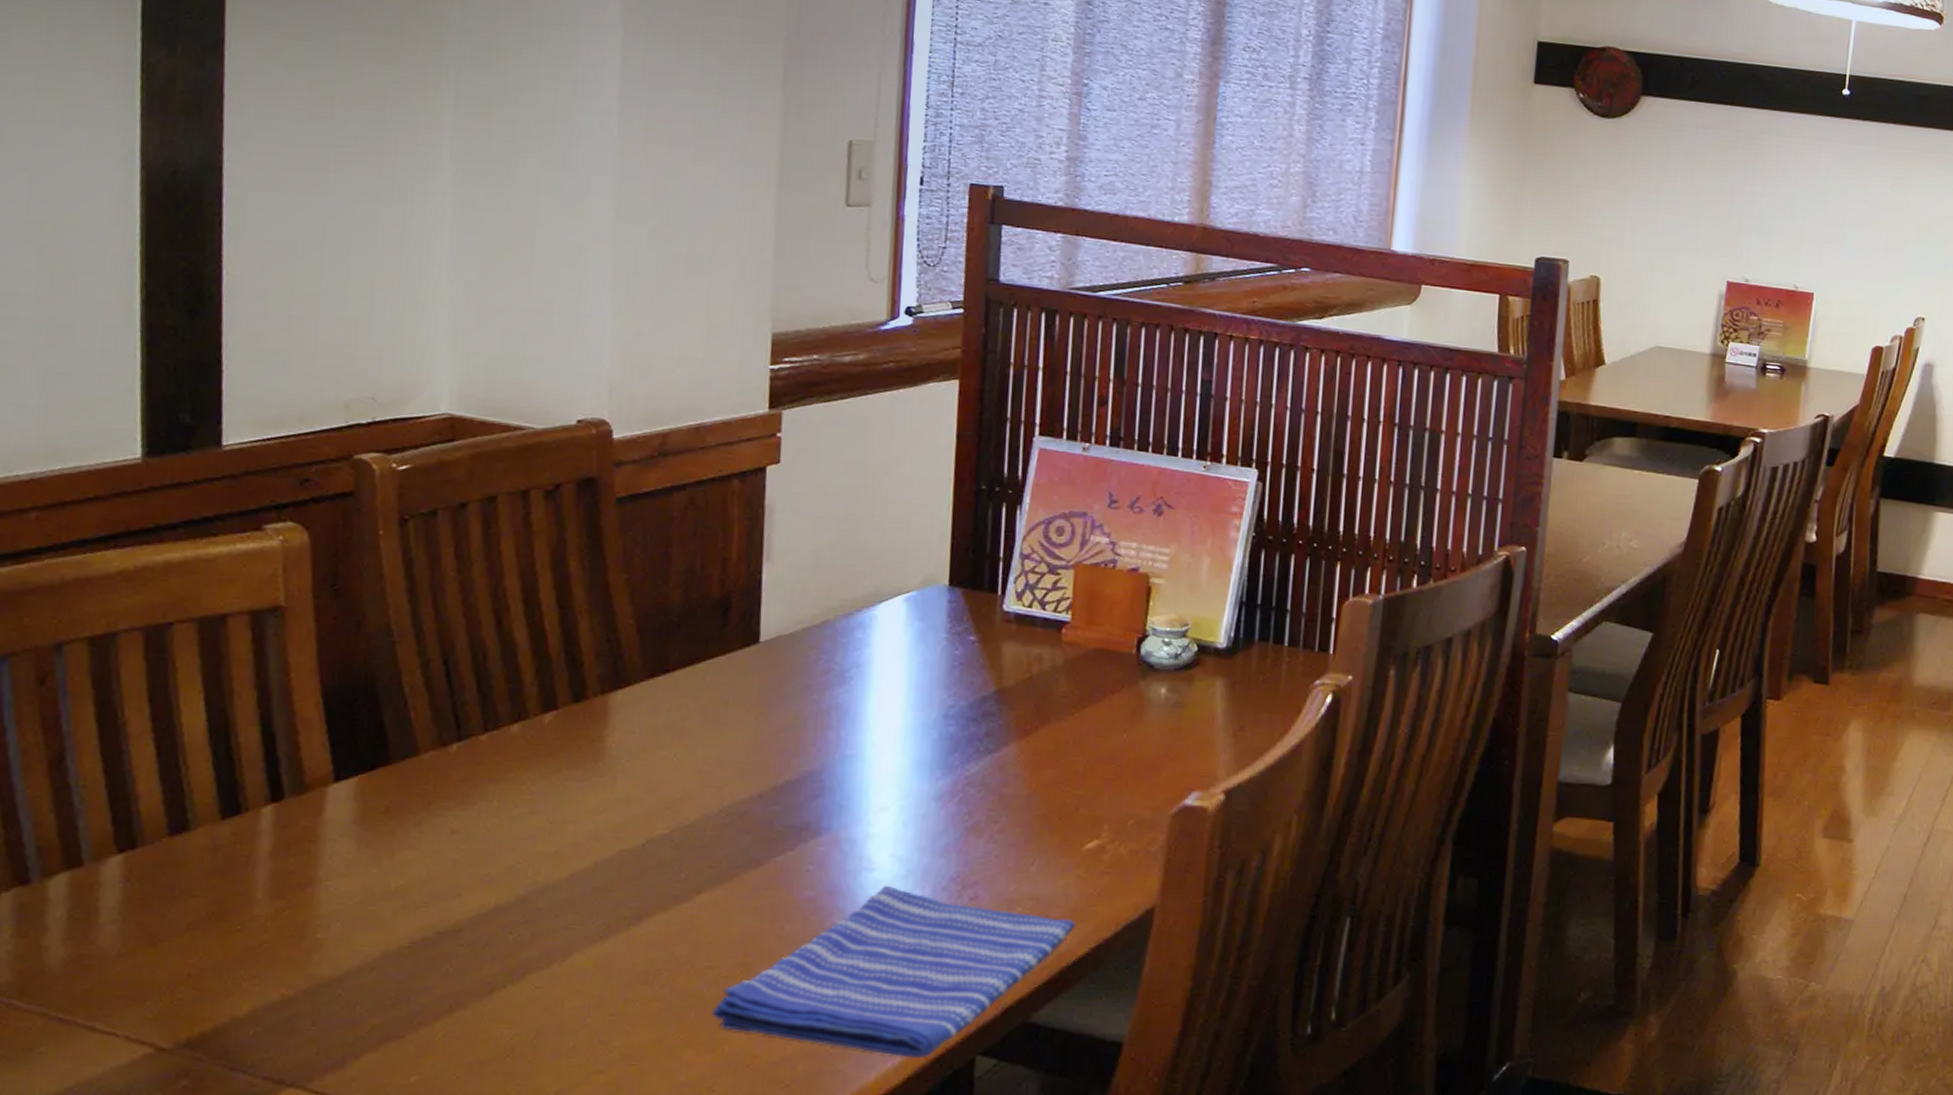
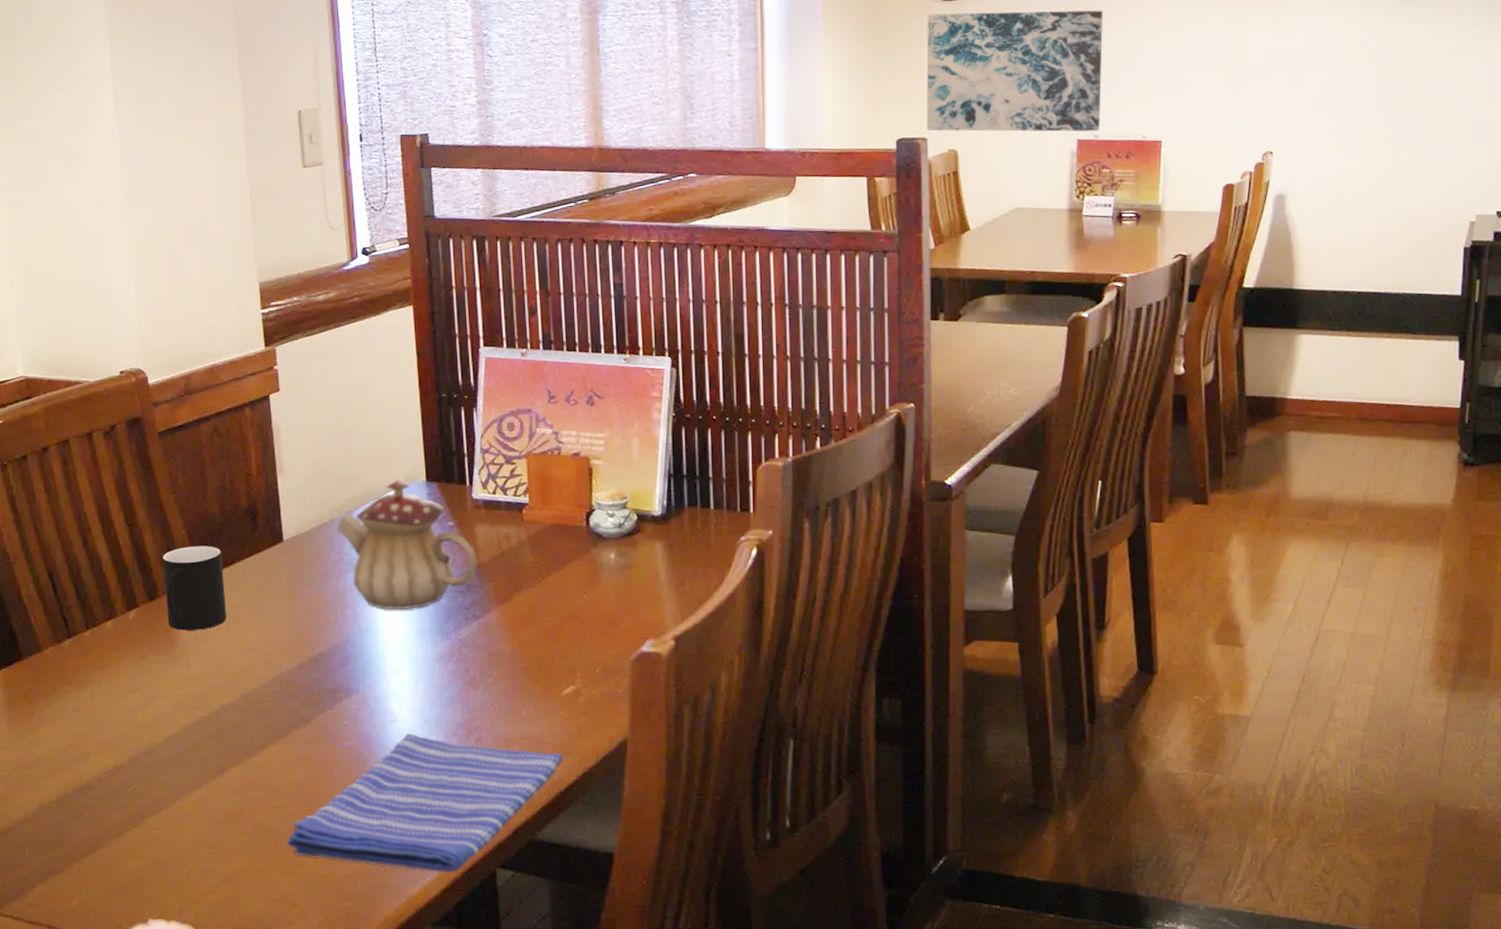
cup: none [594,639,679,743] -> present [162,546,227,630]
teapot: none [827,581,1000,736] -> present [335,480,478,610]
wall art: none [1570,129,1766,276] -> present [926,10,1103,132]

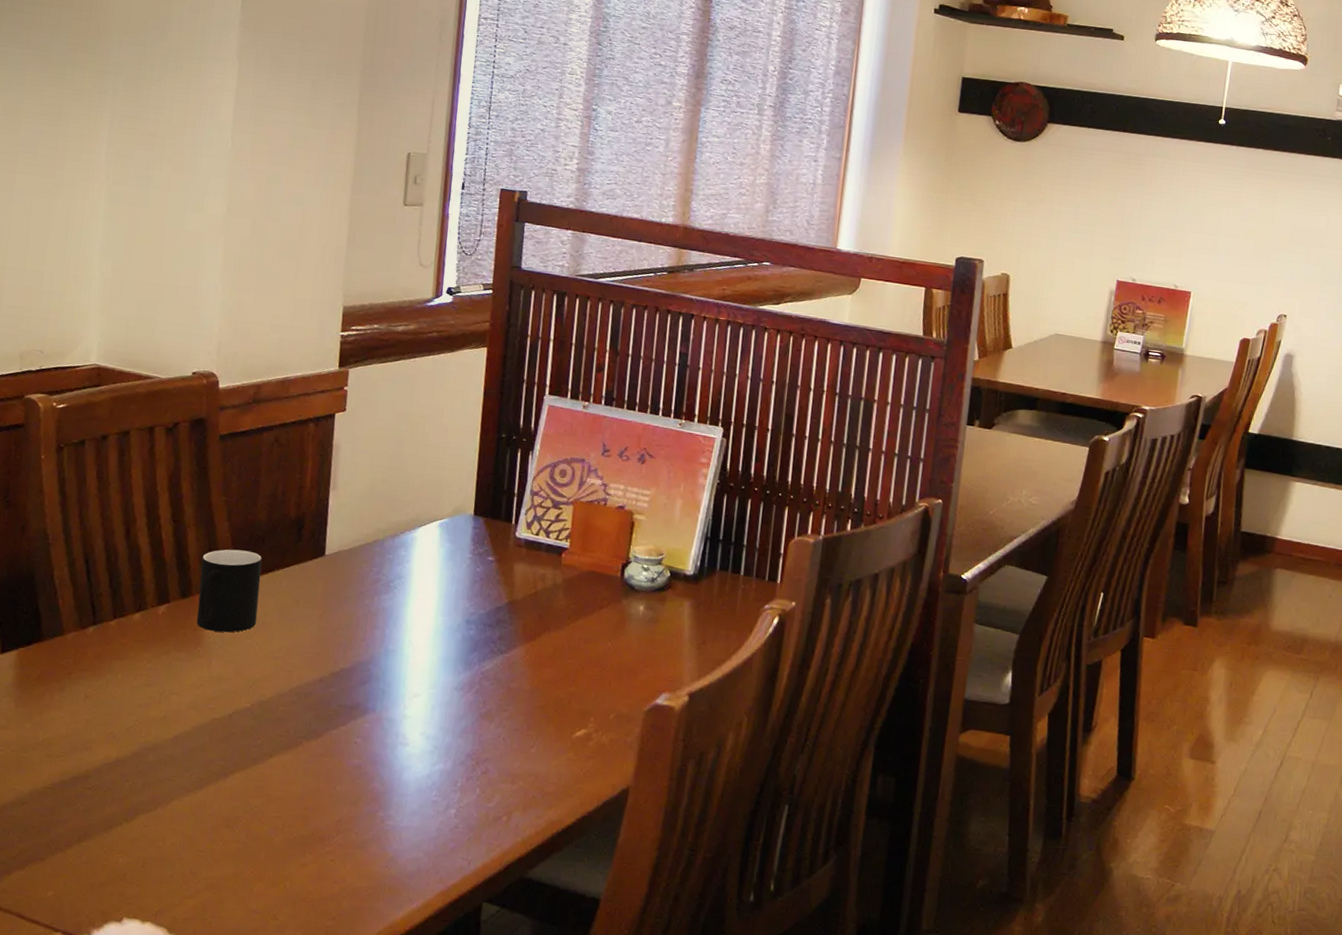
dish towel: present [286,734,563,873] -> none [277,758,565,902]
teapot: present [335,480,478,610] -> none [378,510,511,637]
wall art: present [926,10,1103,132] -> none [985,150,1152,276]

